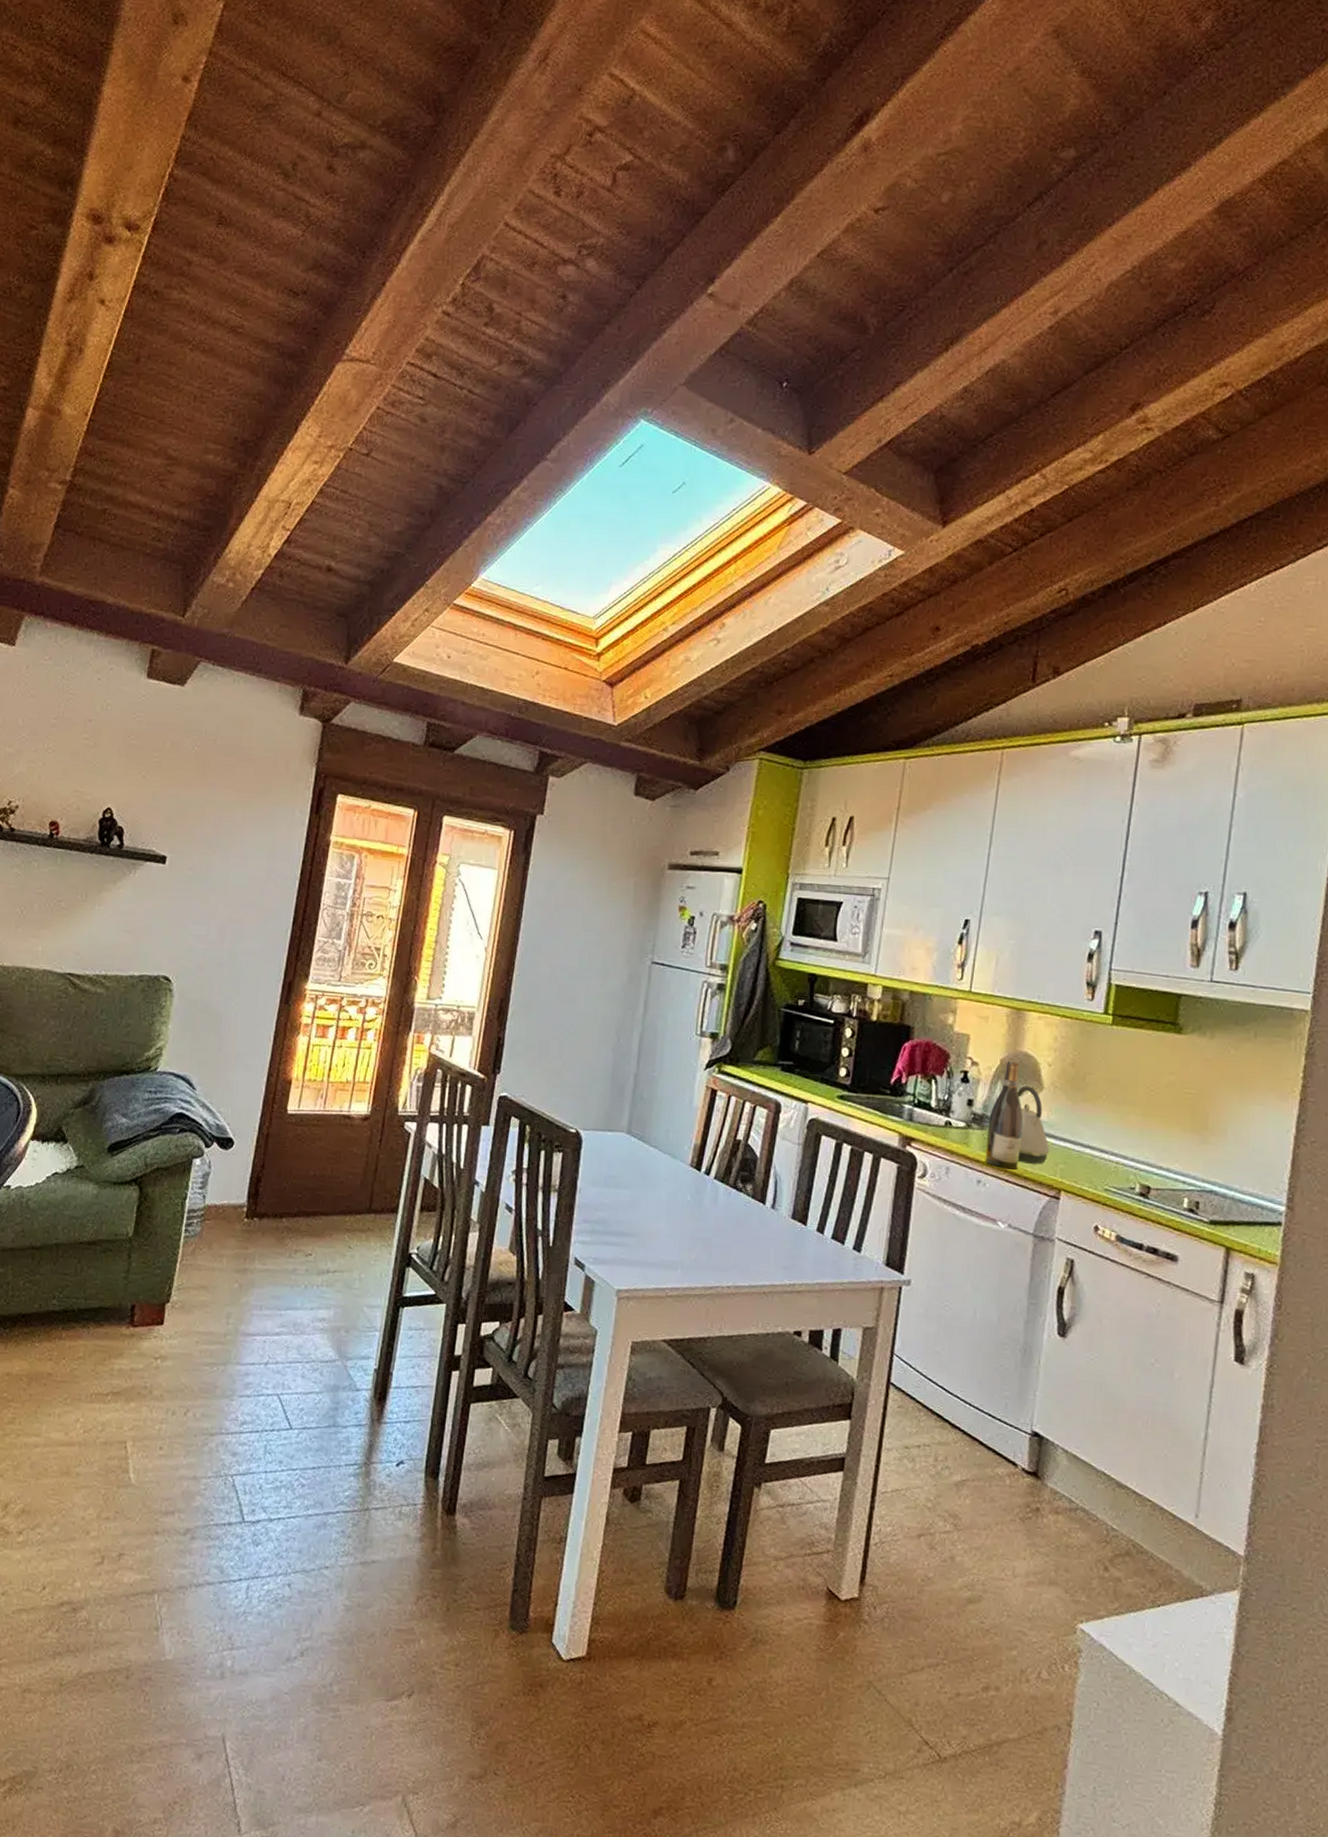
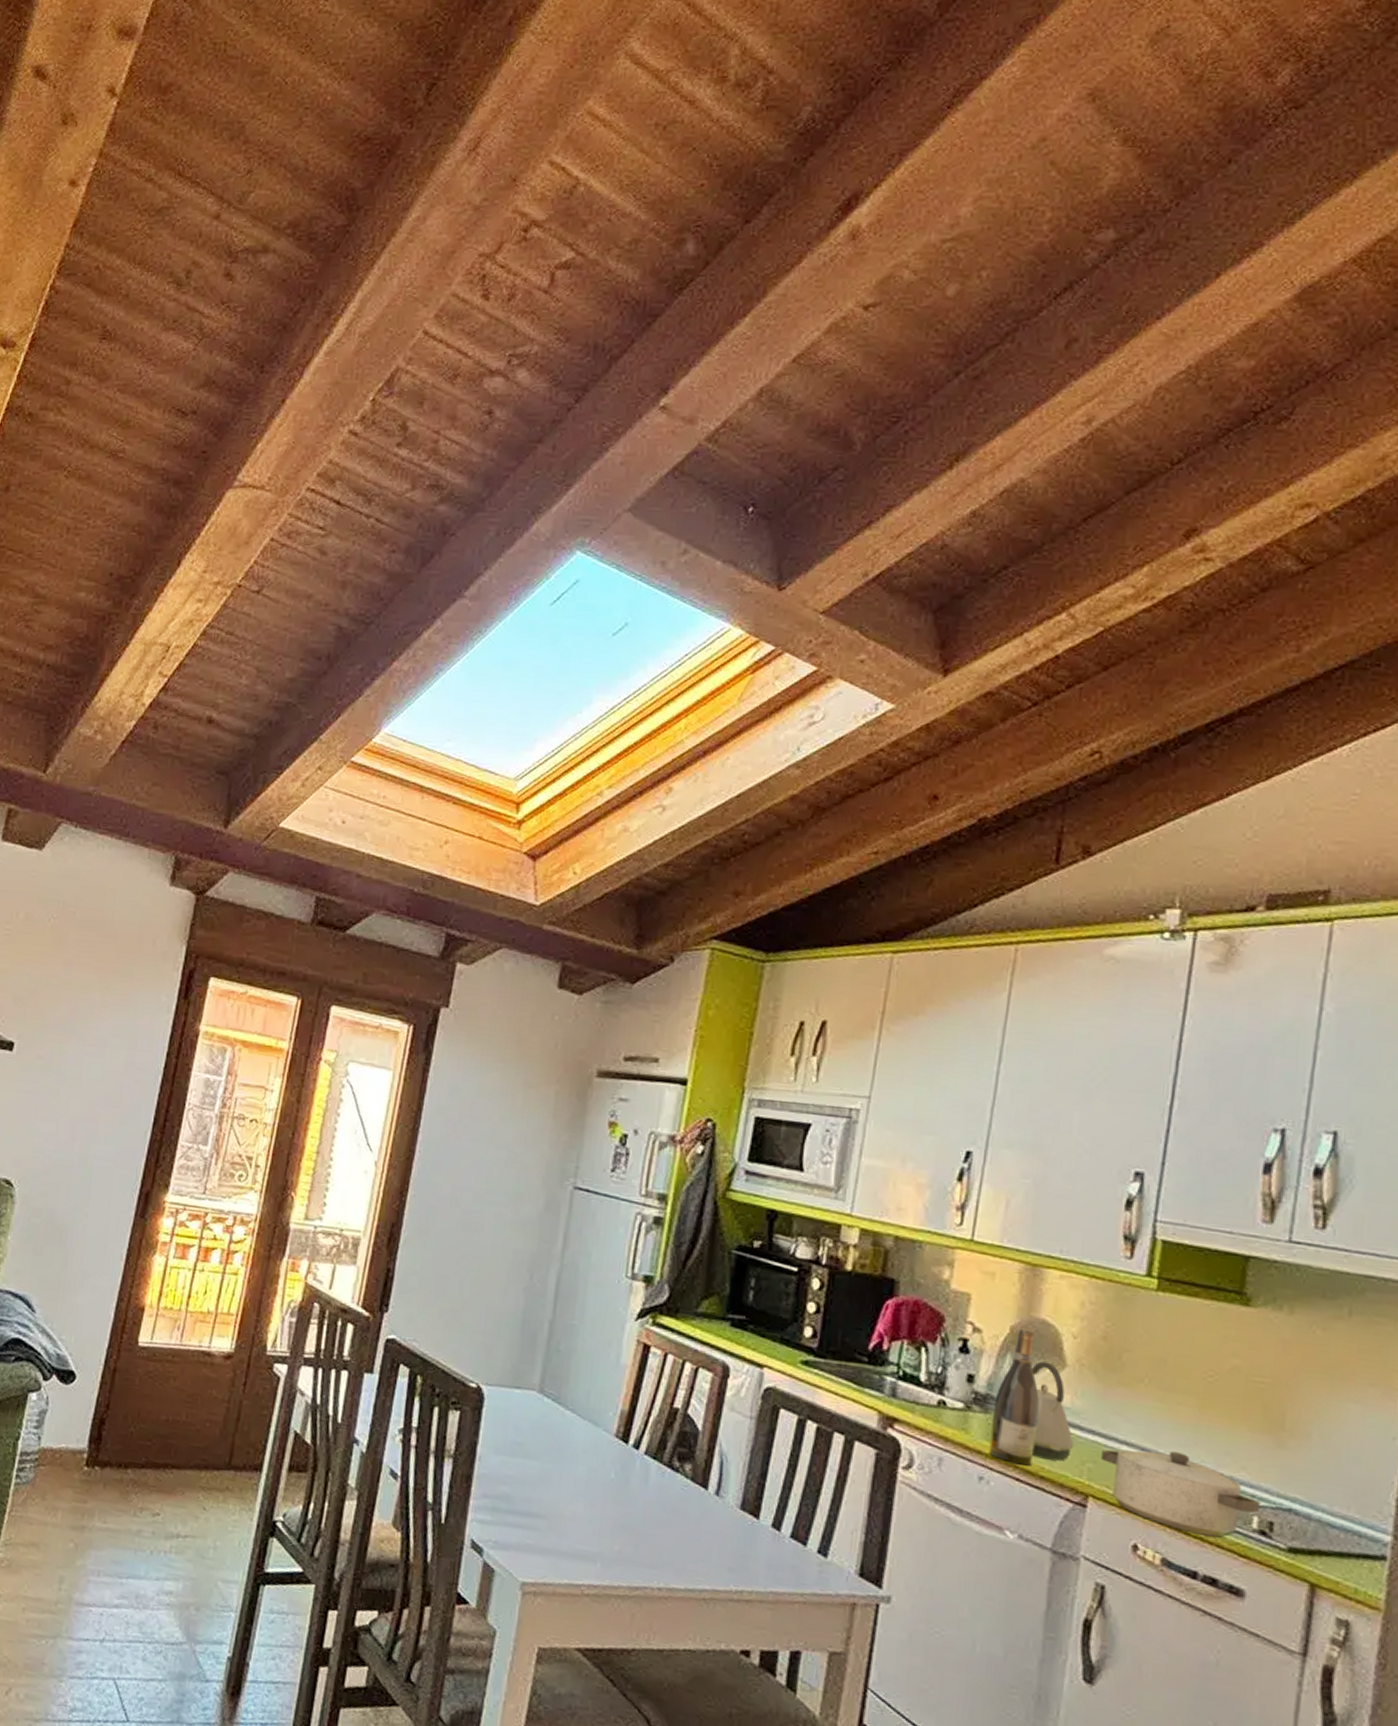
cooking pot: none [1071,1150,1189,1216] -> present [1101,1449,1260,1538]

